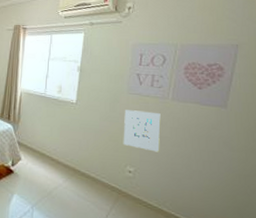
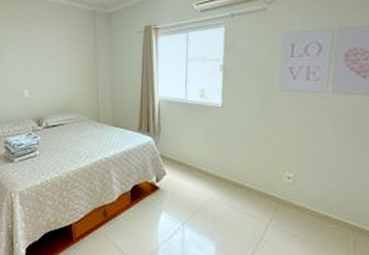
picture frame: present [123,110,161,152] -> none [277,109,322,153]

